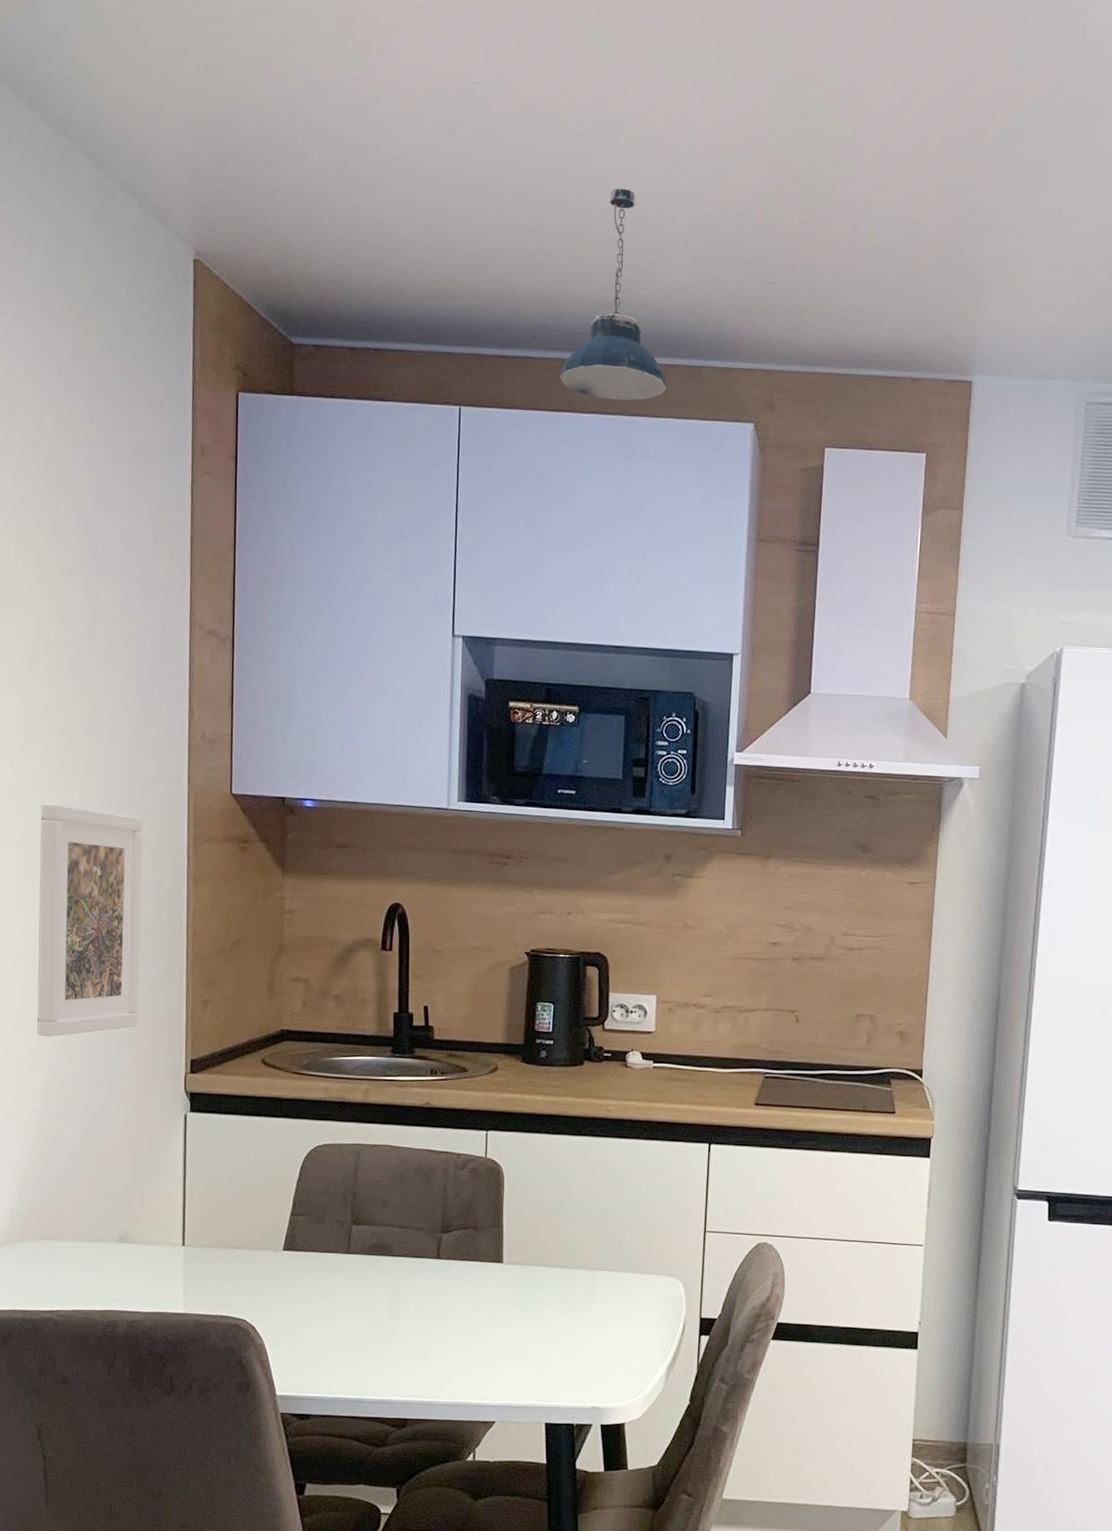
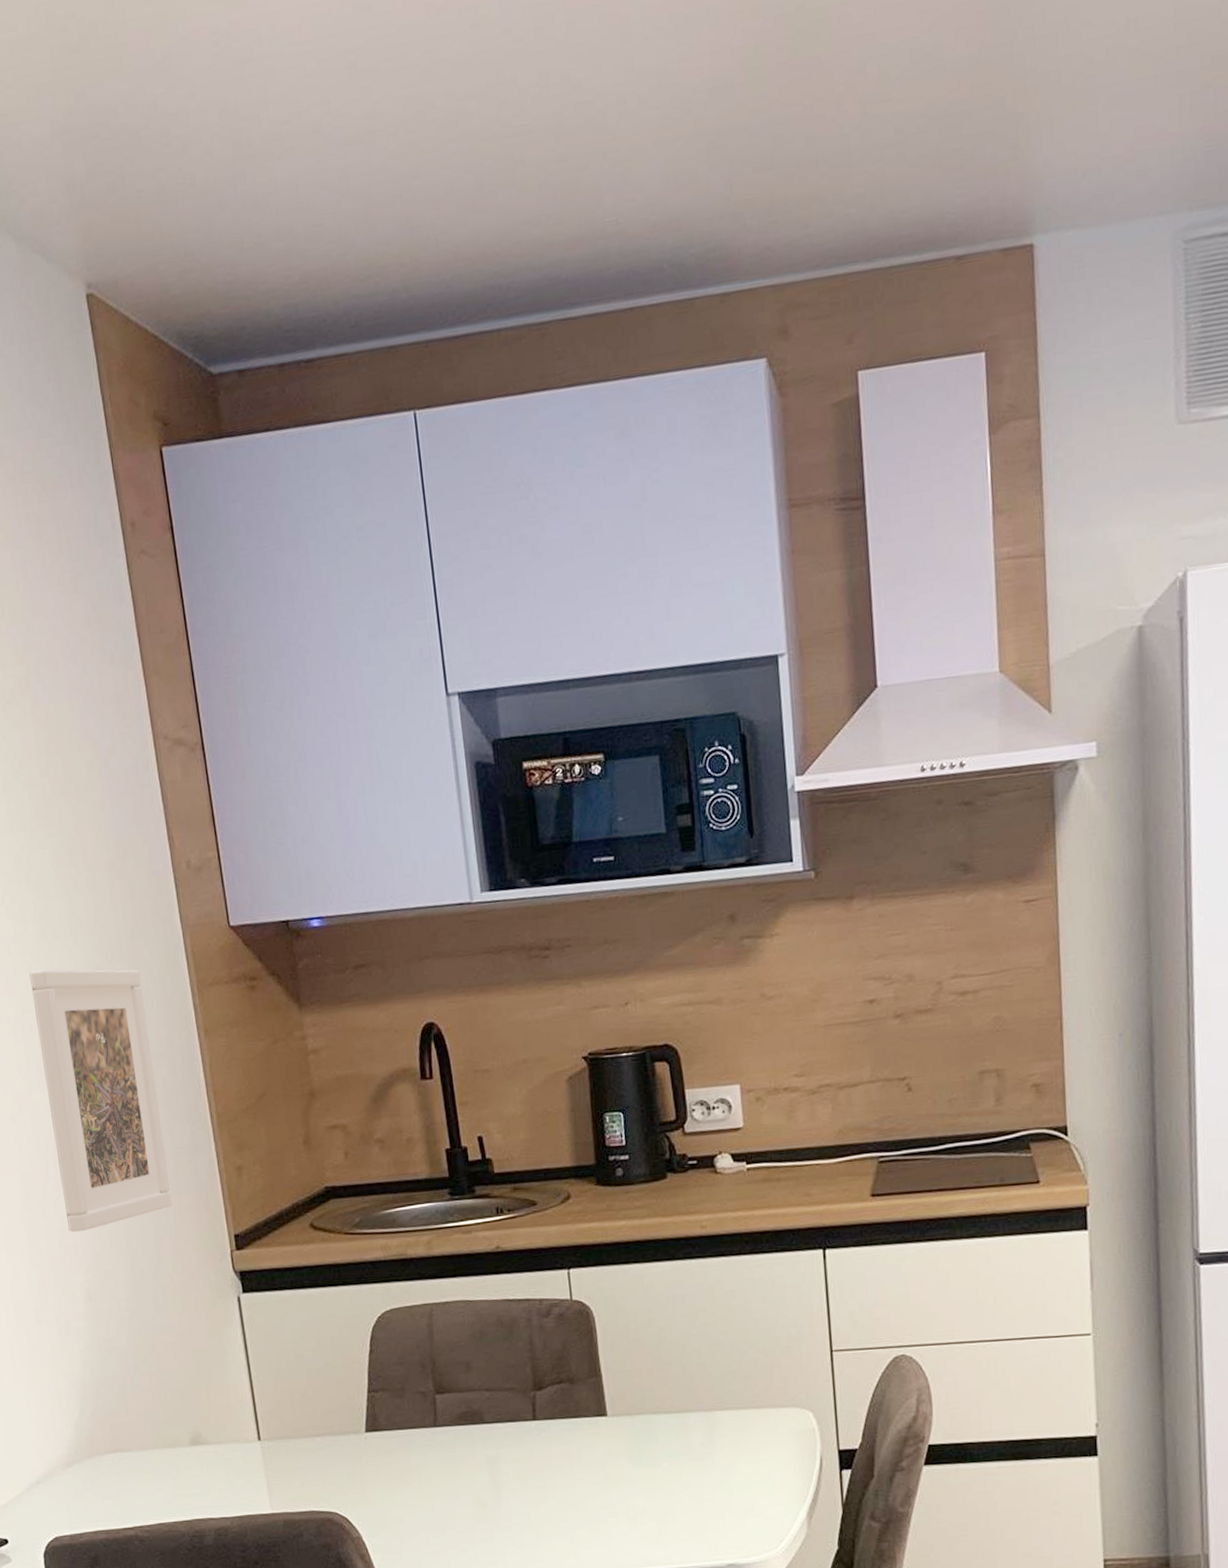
pendant light: present [559,188,667,401] -> none [525,87,655,366]

